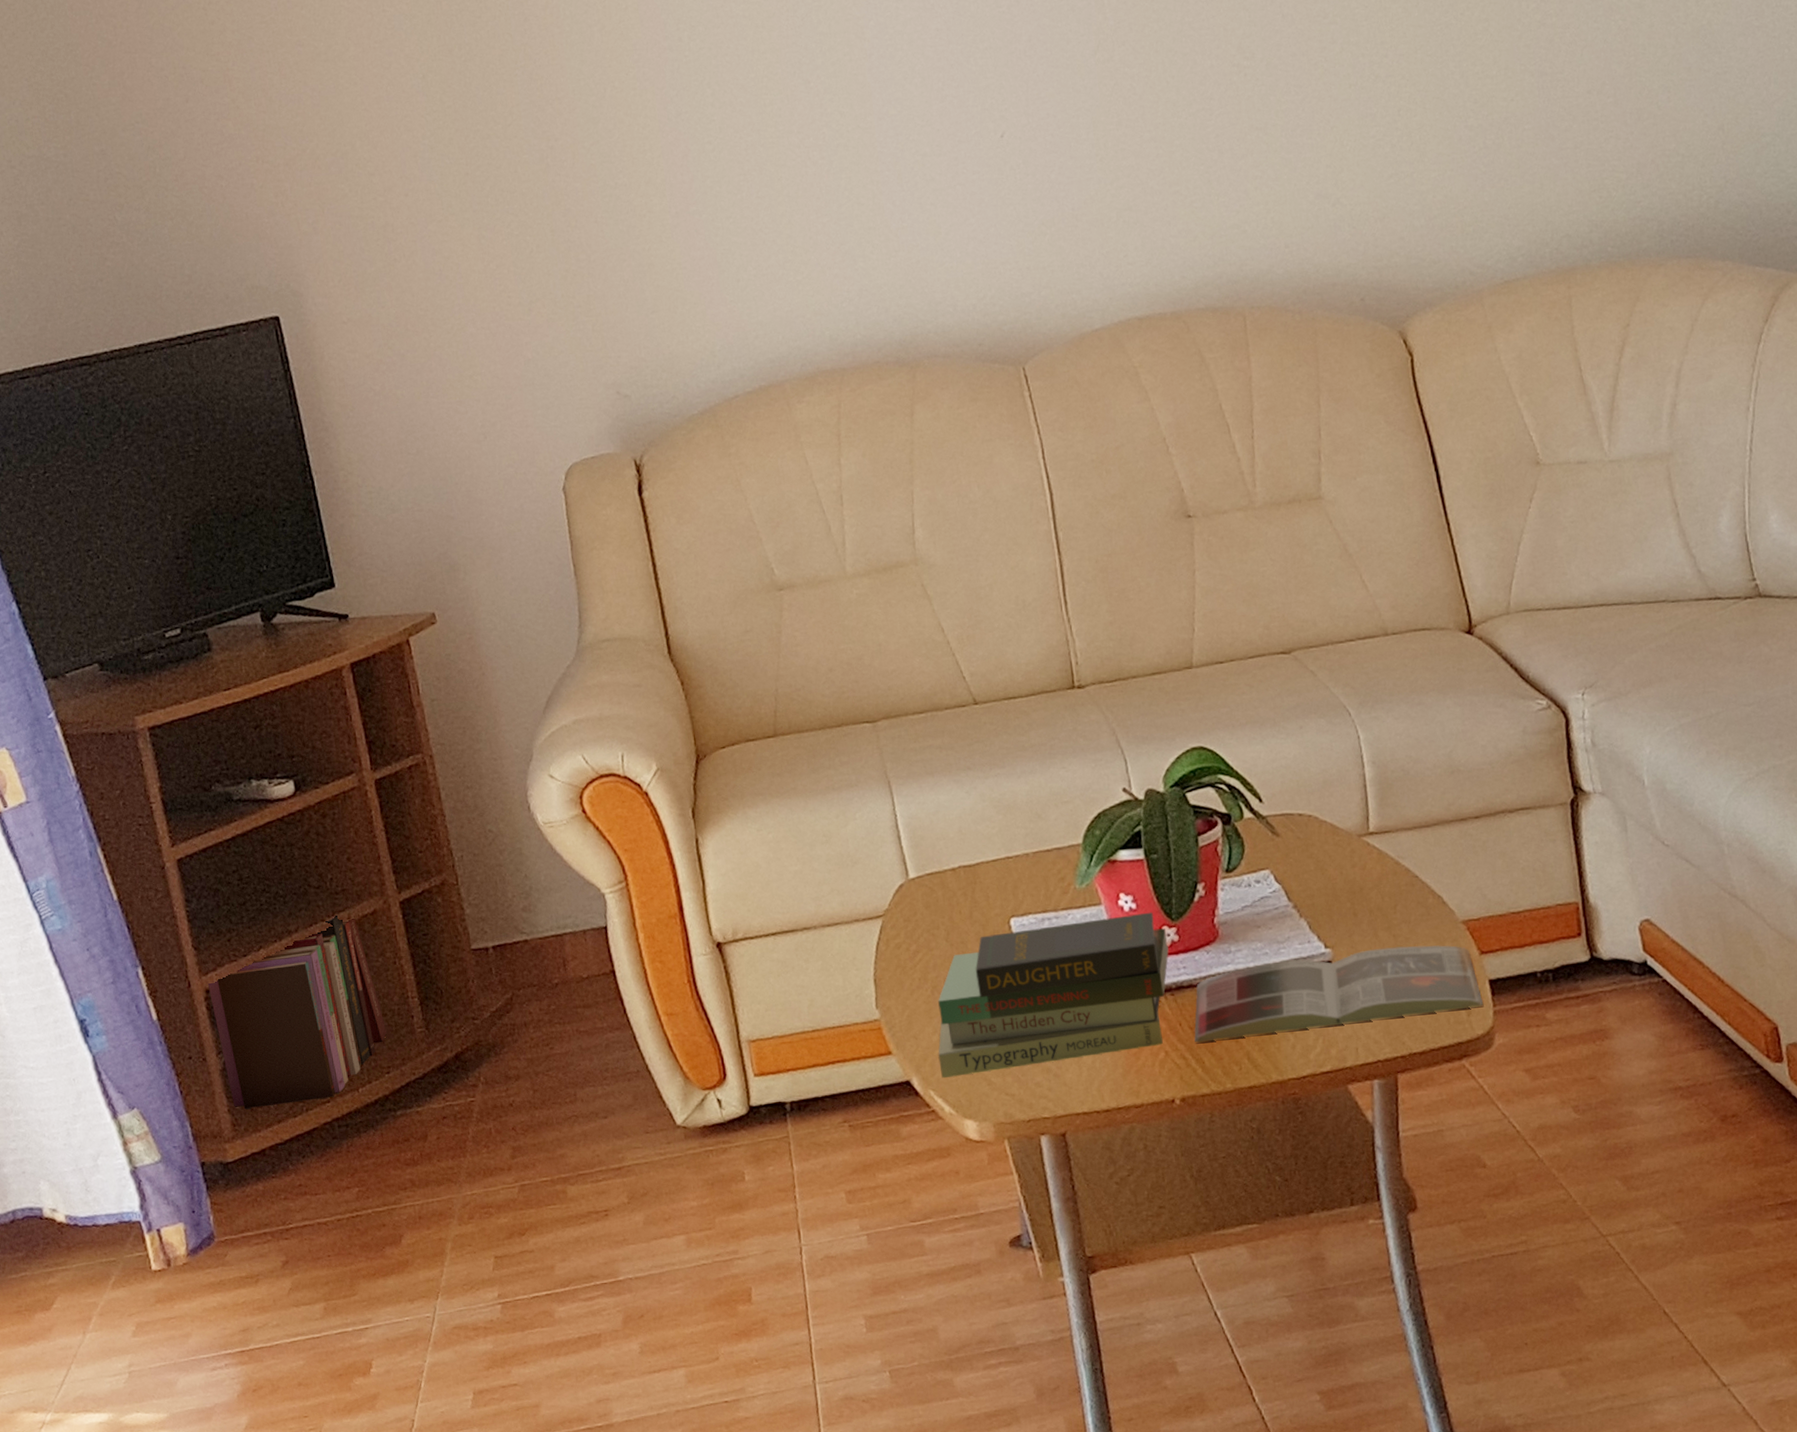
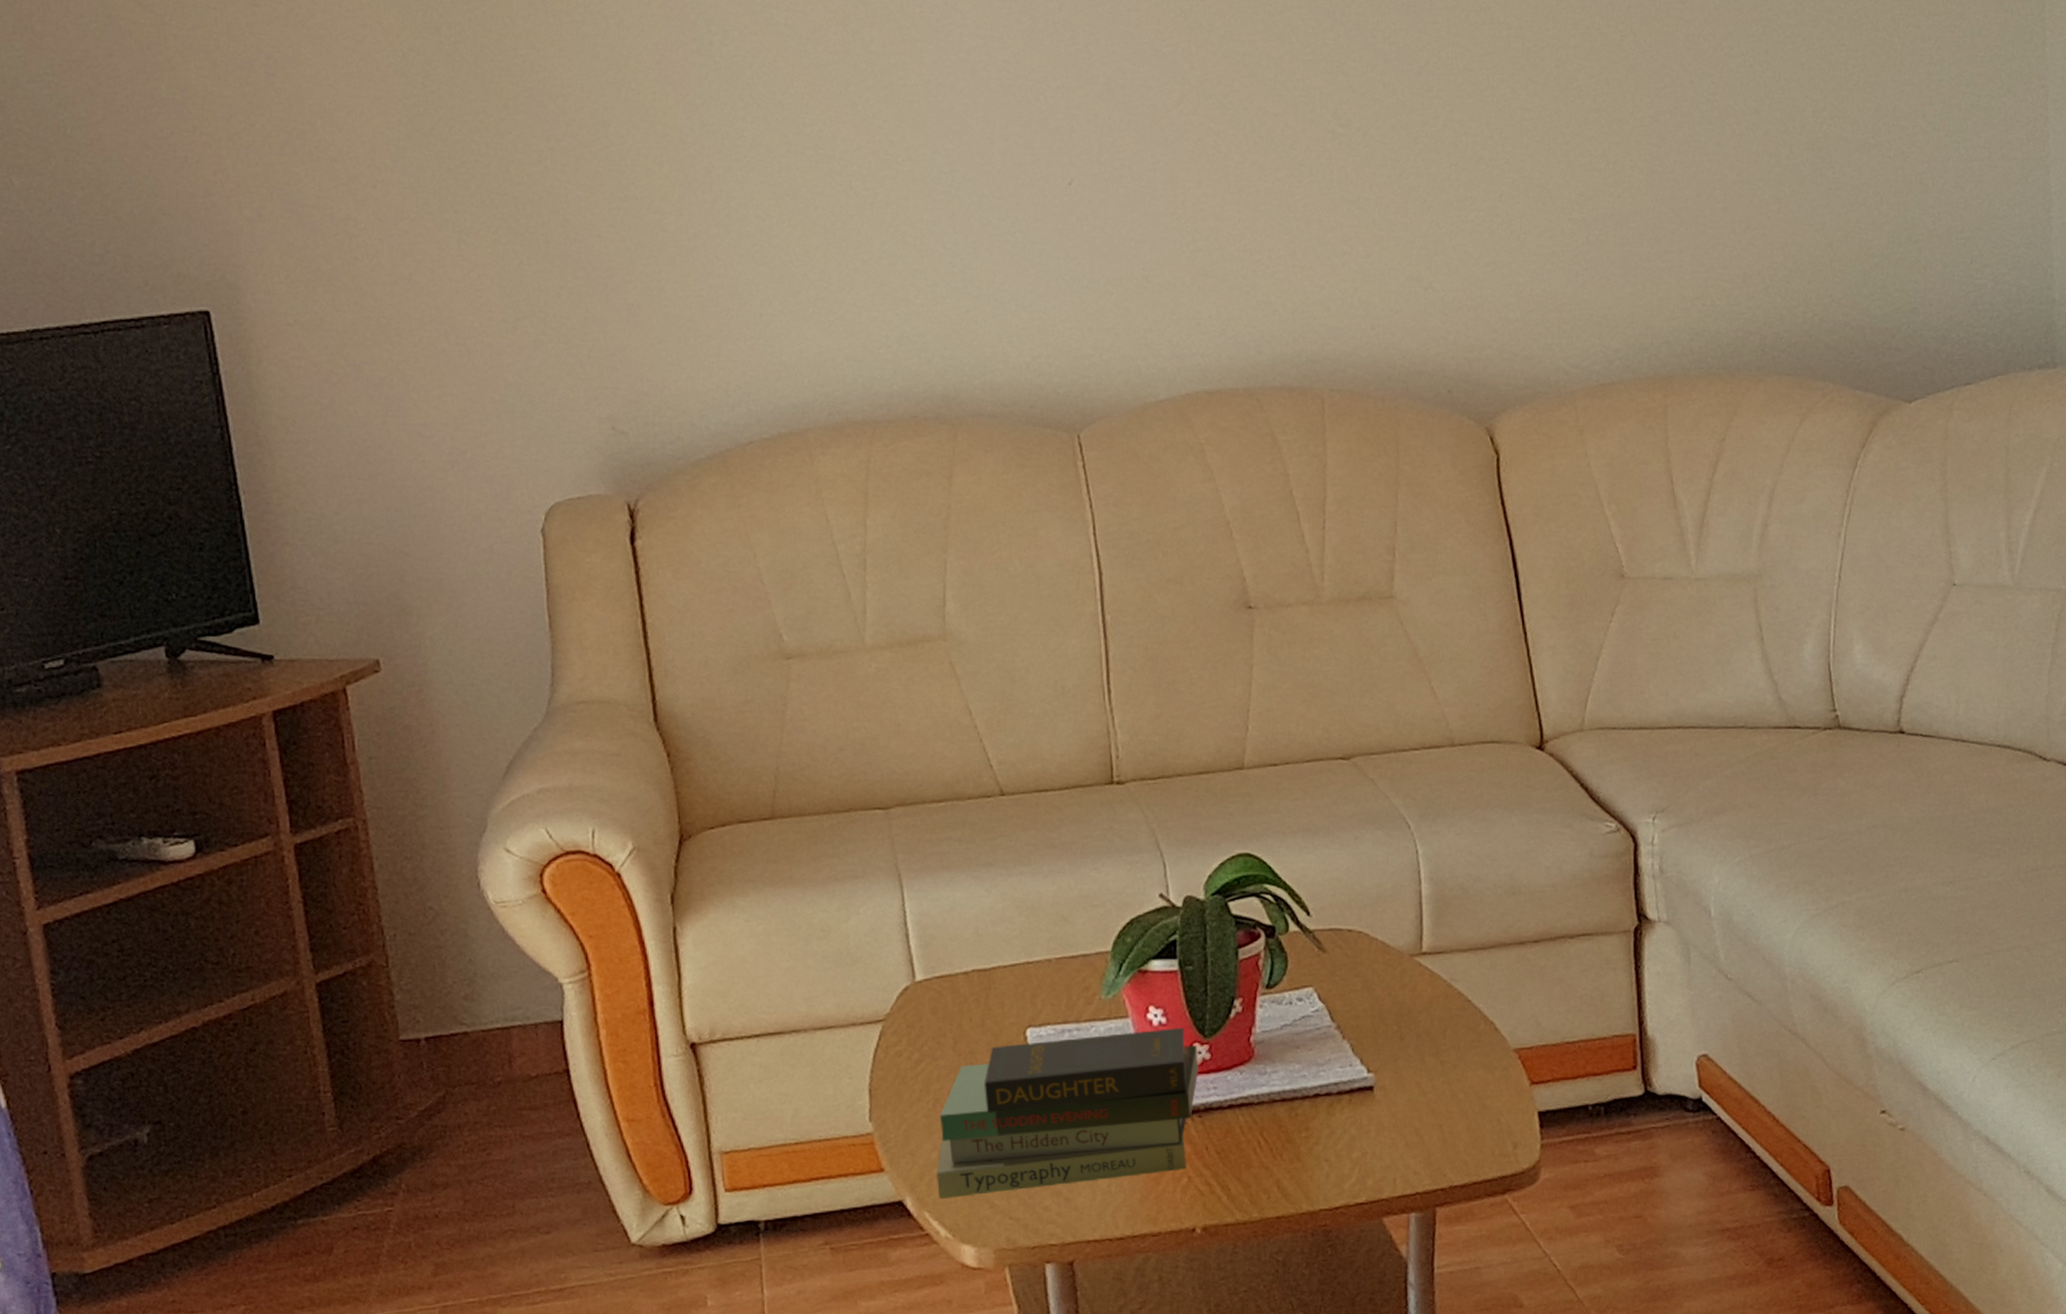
books: present [207,916,388,1109] -> none [72,996,292,1213]
magazine: present [1194,945,1483,1043] -> none [1221,1073,1530,1169]

